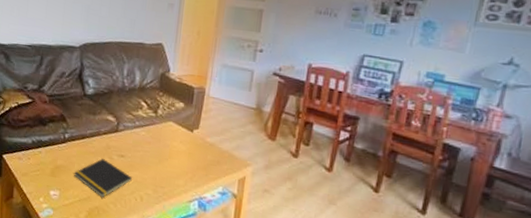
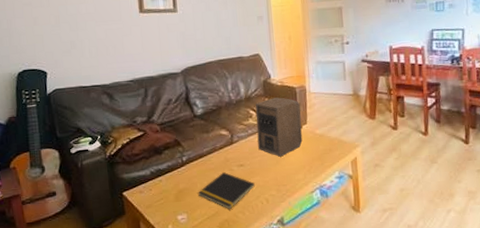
speaker: none [143,93,196,157] -> present [255,97,303,157]

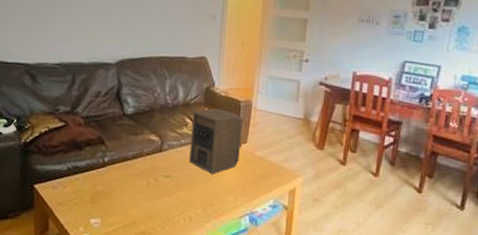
notepad: present [198,172,256,209] -> none [116,181,181,221]

